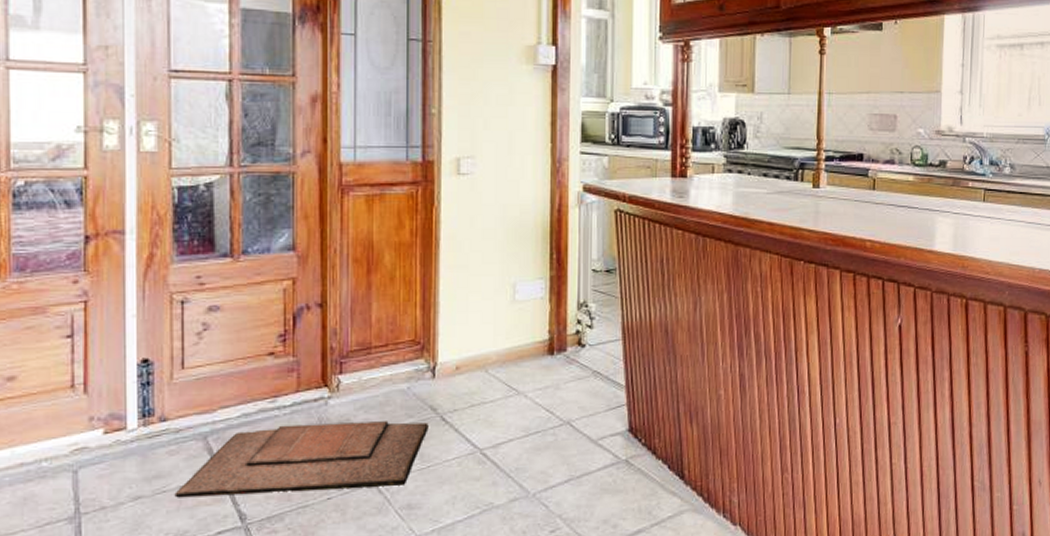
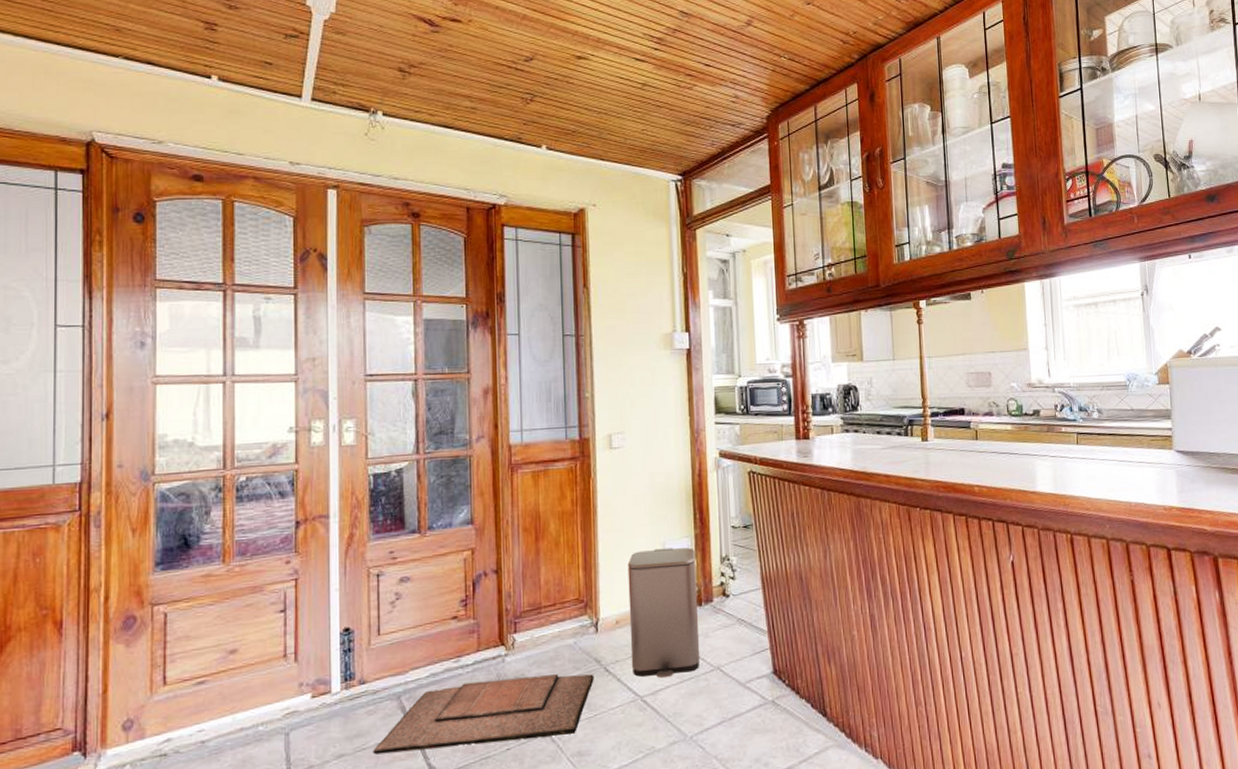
pedal bin: none [471,289,550,431] -> present [627,548,700,679]

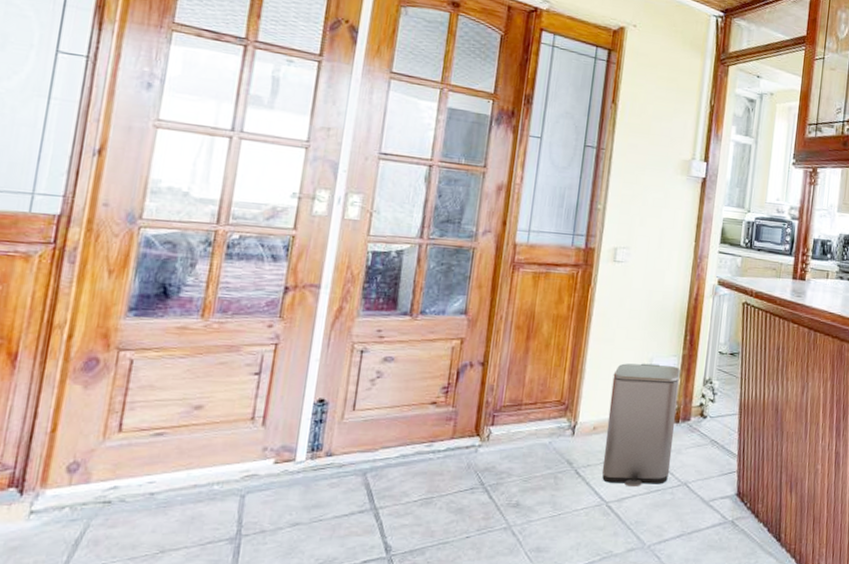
doormat: present [373,674,594,754] -> none [329,467,564,530]

